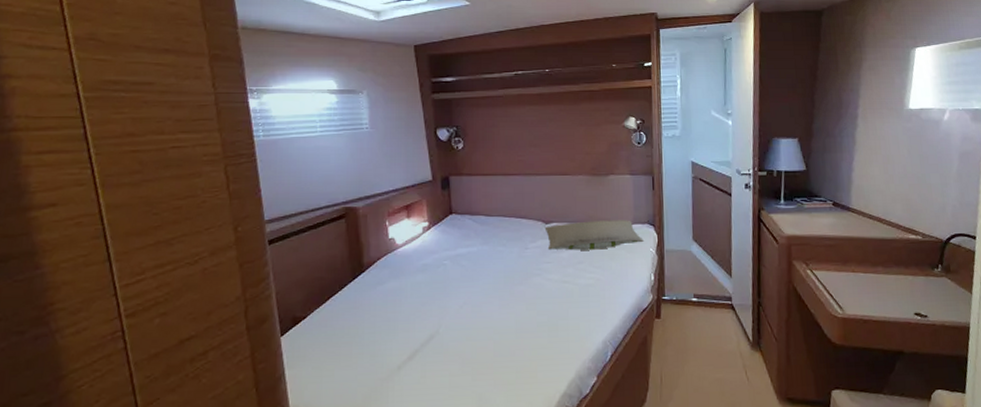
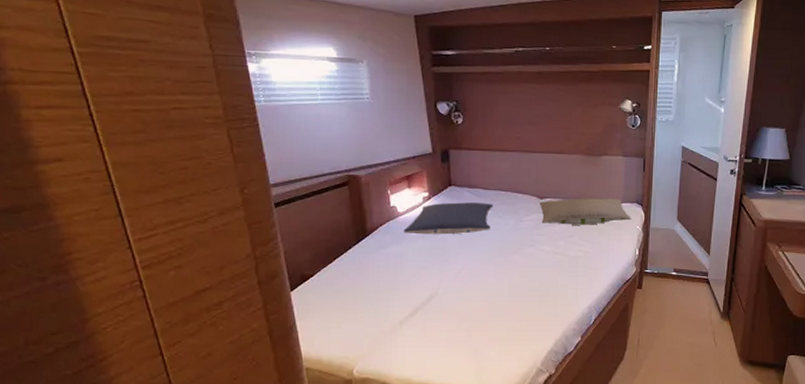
pillow: none [402,230,497,268] -> present [404,202,493,235]

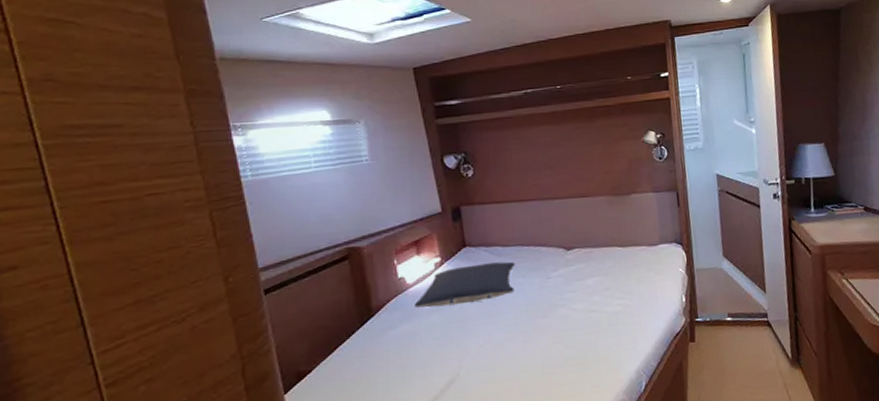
pillow: present [539,198,631,225] -> none [566,240,672,278]

